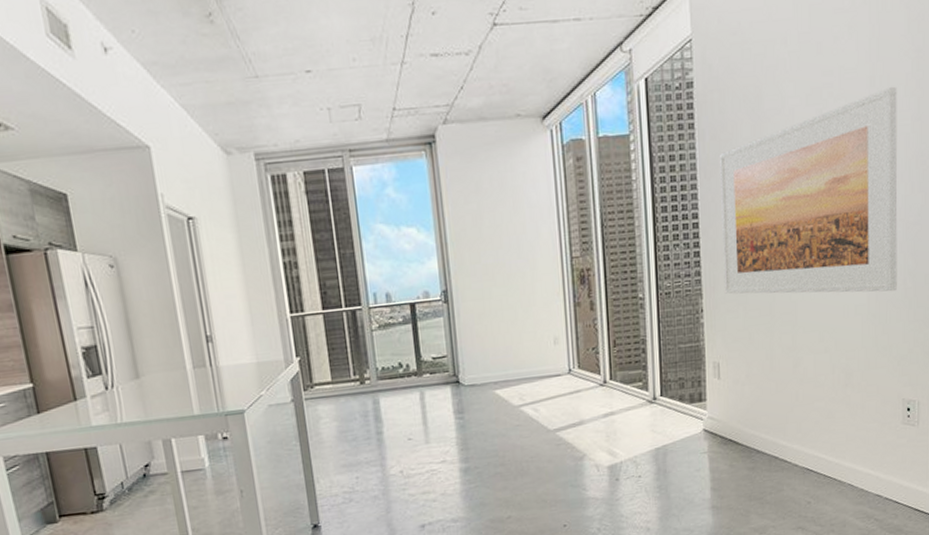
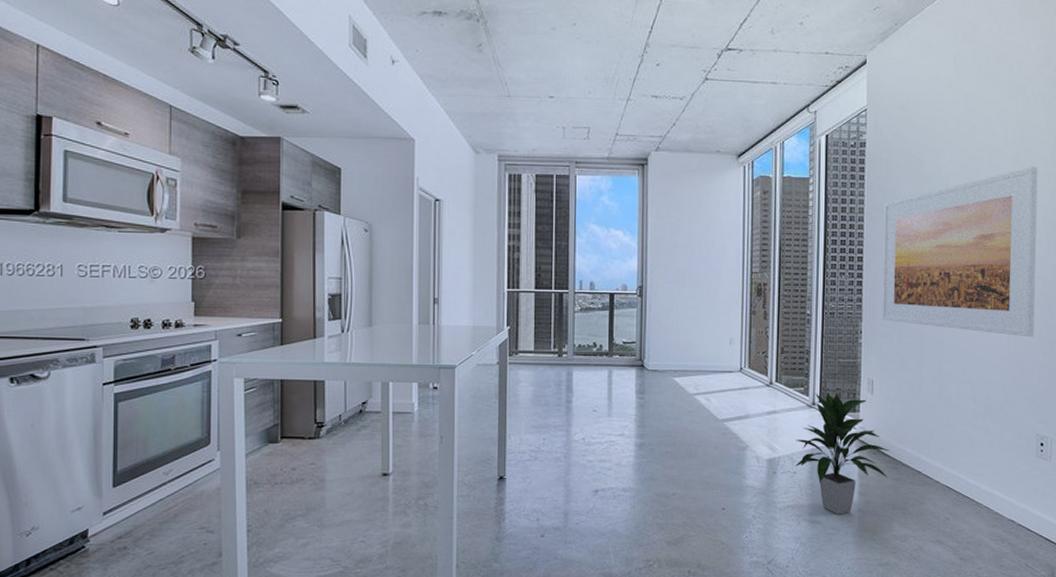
indoor plant: none [638,383,743,515] -> present [794,393,891,515]

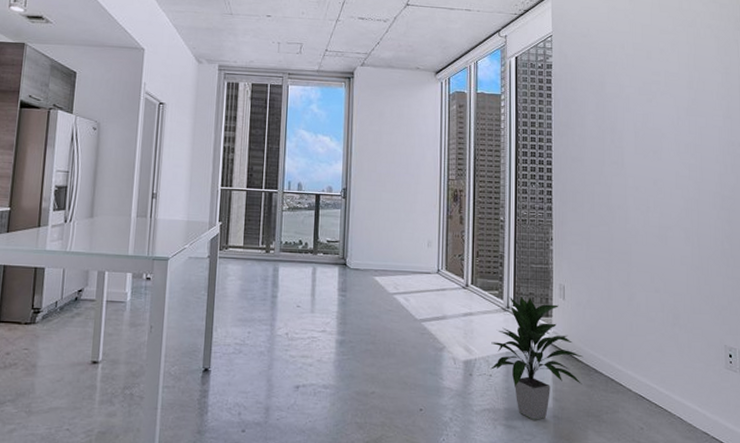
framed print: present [881,166,1038,338] -> none [570,90,716,250]

